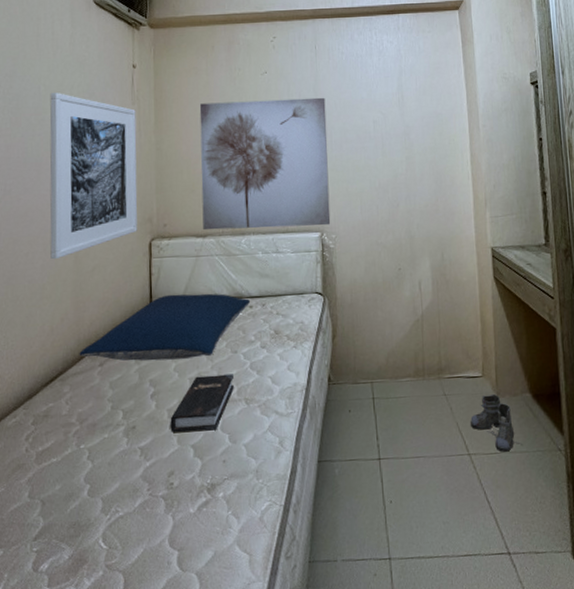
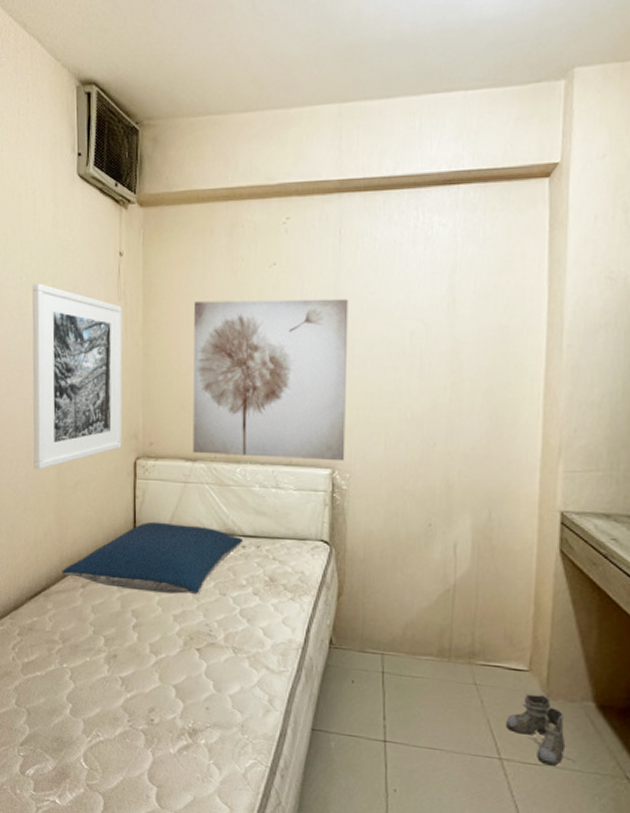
hardback book: present [170,374,235,432] -> none [152,614,222,674]

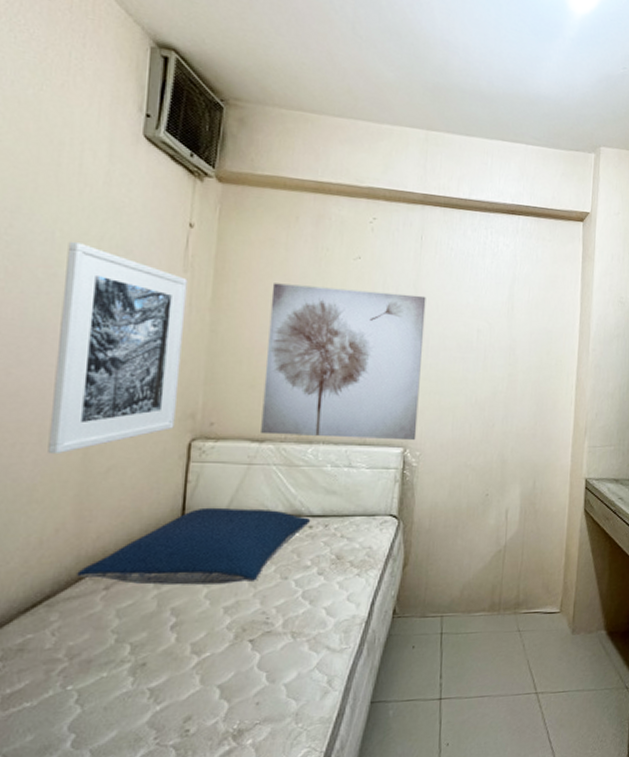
boots: present [506,694,576,766] -> none [542,631,592,691]

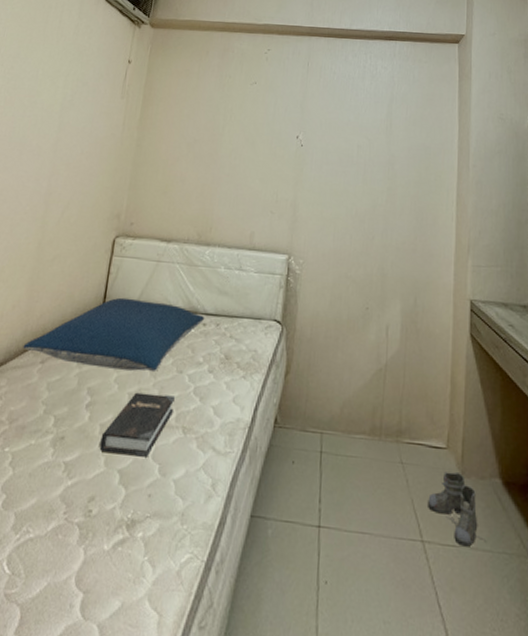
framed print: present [48,242,188,455] -> none [15,78,124,243]
hardback book: none [192,603,282,670] -> present [99,392,176,457]
wall art: present [261,283,426,441] -> none [169,105,311,249]
boots: none [542,631,592,691] -> present [428,472,487,547]

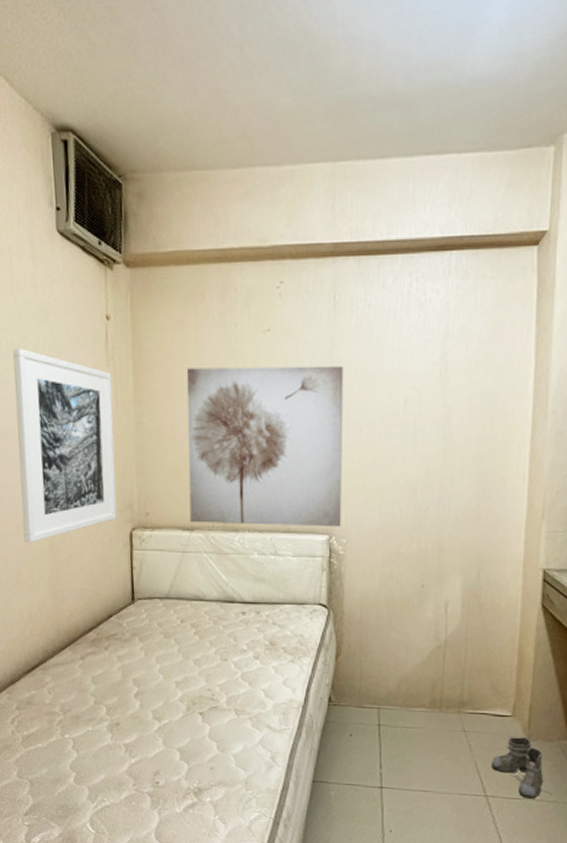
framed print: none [15,78,124,243] -> present [12,349,117,544]
pillow: present [23,297,205,371] -> none [59,591,244,661]
hardback book: present [99,392,176,457] -> none [155,681,224,737]
wall art: none [169,105,311,249] -> present [186,365,344,527]

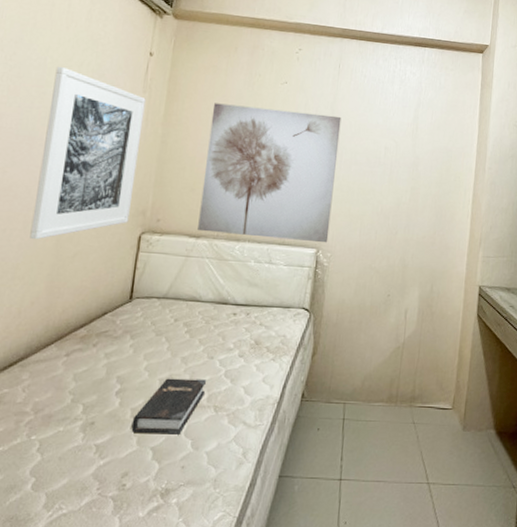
hardback book: none [155,681,224,737] -> present [131,378,207,435]
boots: present [492,737,553,799] -> none [434,427,481,484]

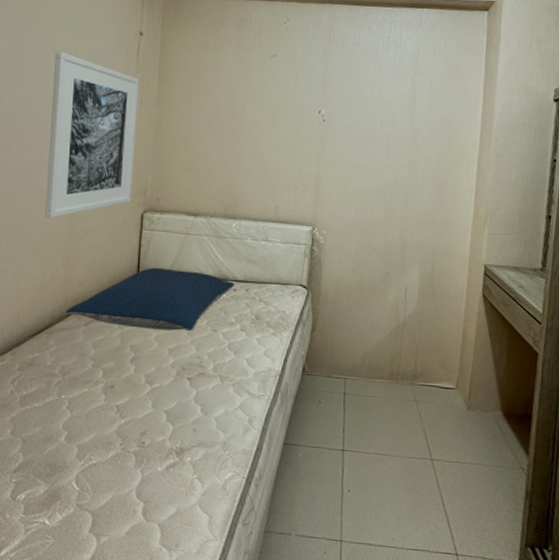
pillow: none [45,291,236,359] -> present [66,267,235,331]
hardback book: present [131,378,207,435] -> none [146,348,212,400]
wall art: present [197,103,342,243] -> none [195,80,334,221]

